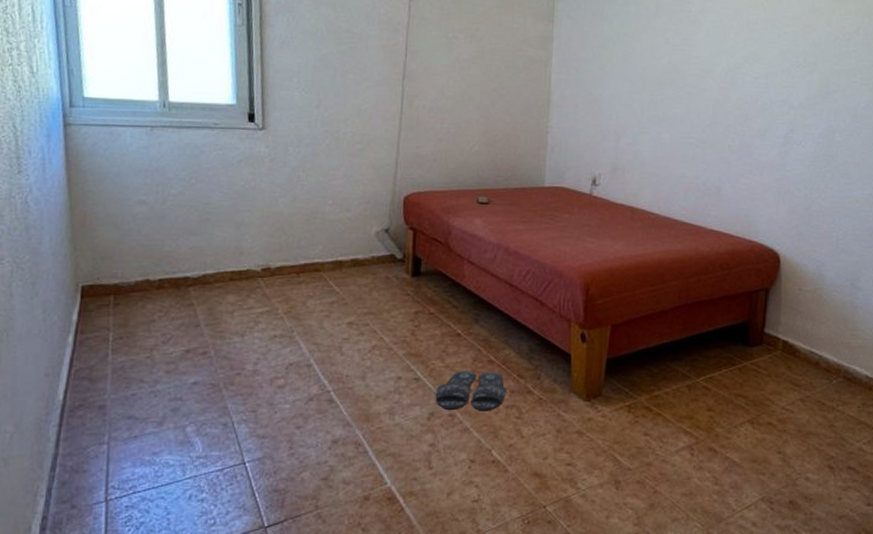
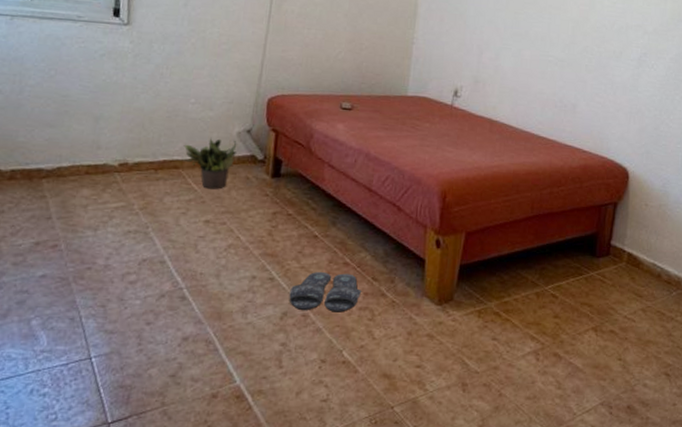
potted plant: none [323,239,376,291] -> present [183,138,237,189]

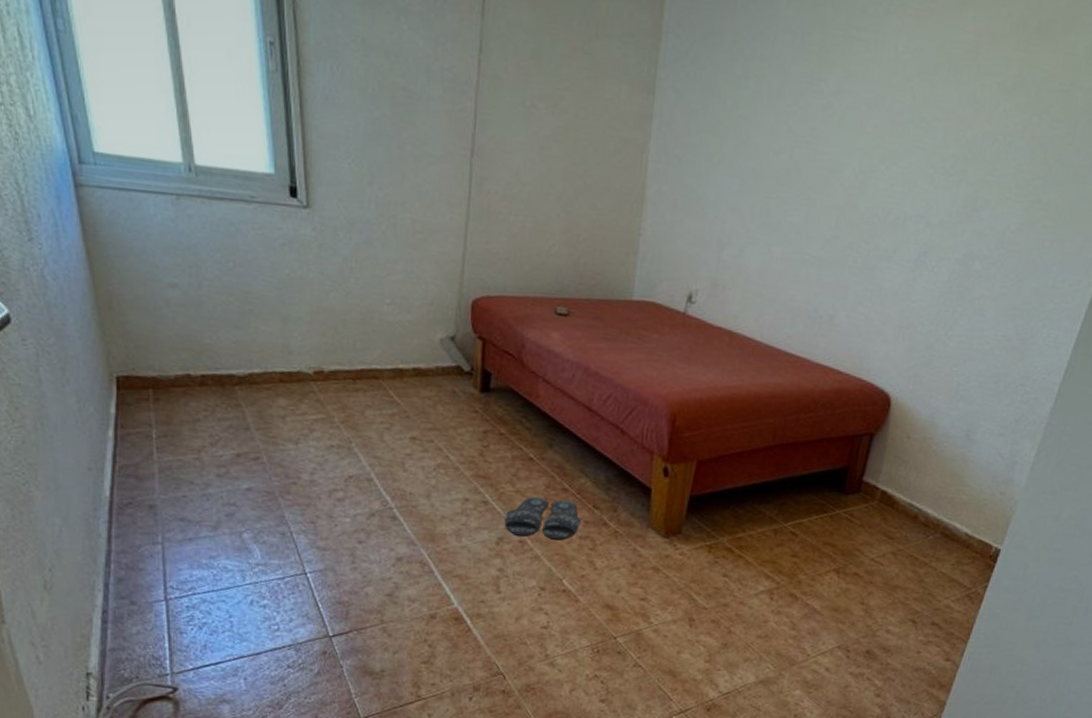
potted plant: present [183,138,237,189] -> none [381,345,440,403]

